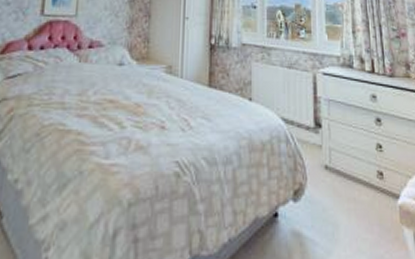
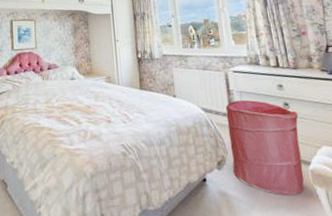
laundry hamper: none [310,110,392,238] -> present [225,100,305,195]

